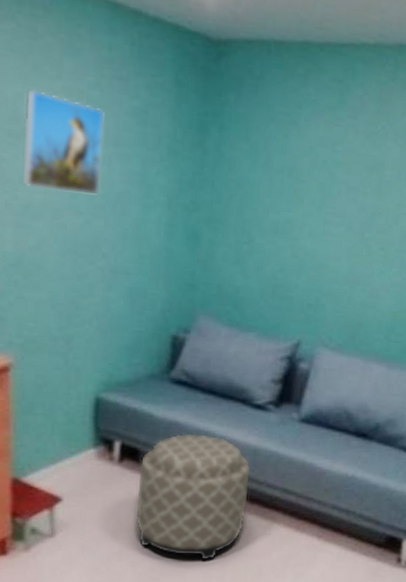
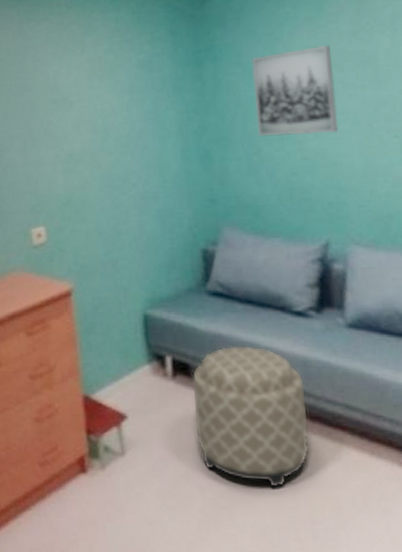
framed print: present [23,88,106,196] -> none [61,64,123,140]
wall art: none [253,136,344,234] -> present [252,45,339,137]

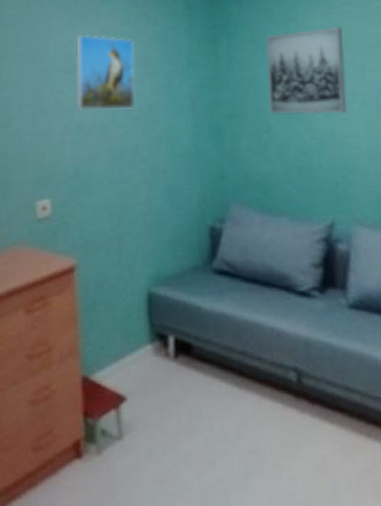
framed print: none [61,64,123,140] -> present [75,33,136,111]
ottoman: present [192,346,310,488] -> none [194,325,308,472]

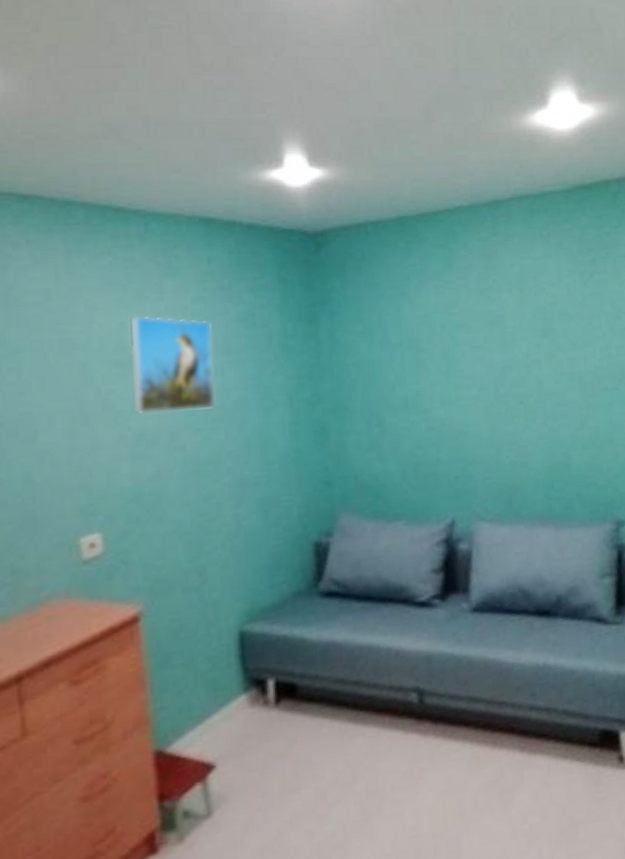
wall art: present [265,26,348,115] -> none [374,303,466,406]

